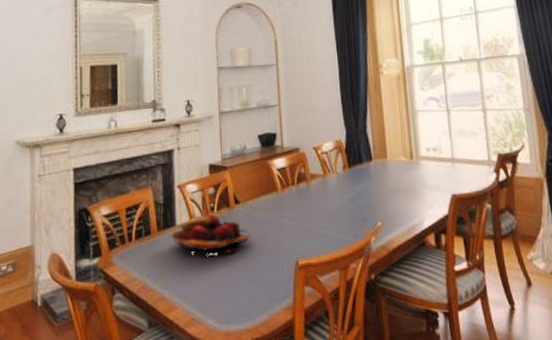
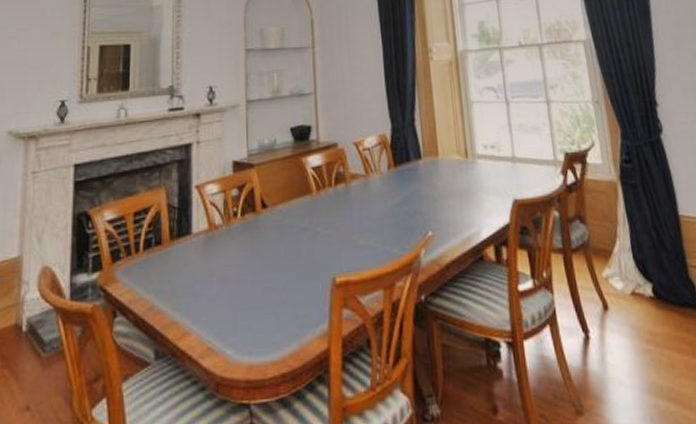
fruit basket: present [171,215,252,256] -> none [186,221,281,271]

